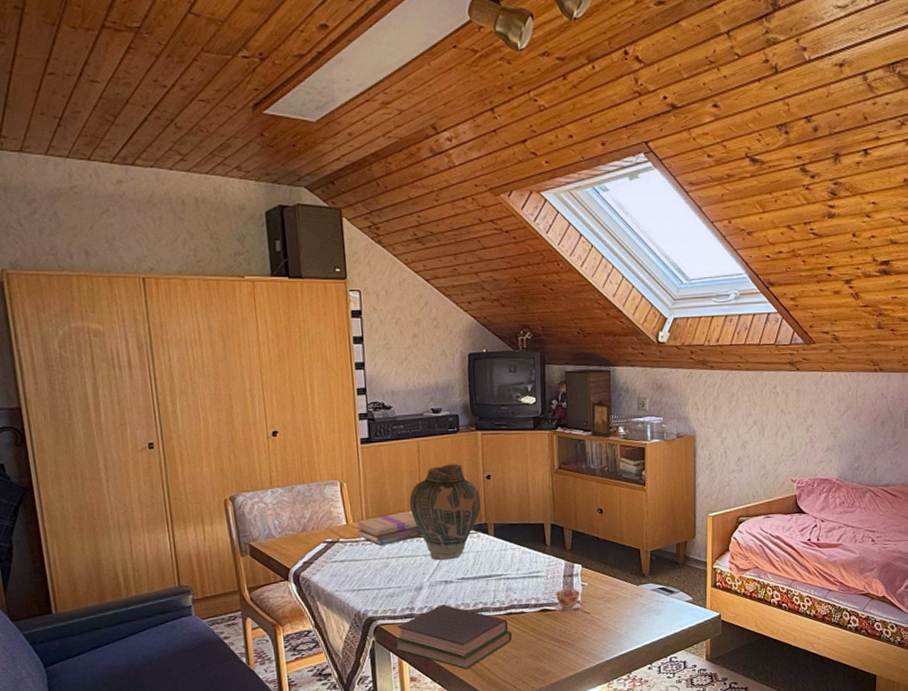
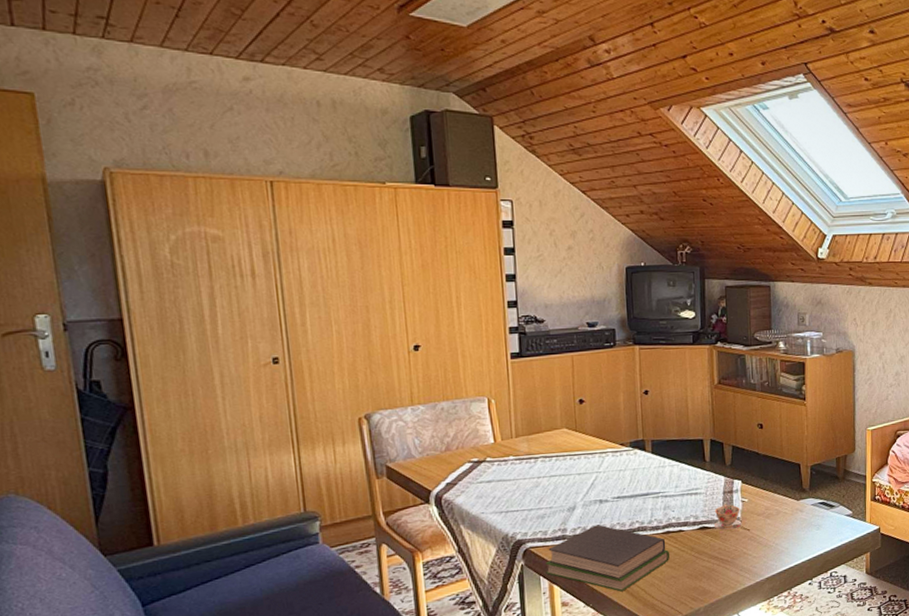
books: present [356,511,422,547] -> none [505,428,576,466]
vase: present [409,463,481,561] -> none [562,379,638,480]
photo frame: present [590,398,617,438] -> none [750,313,777,353]

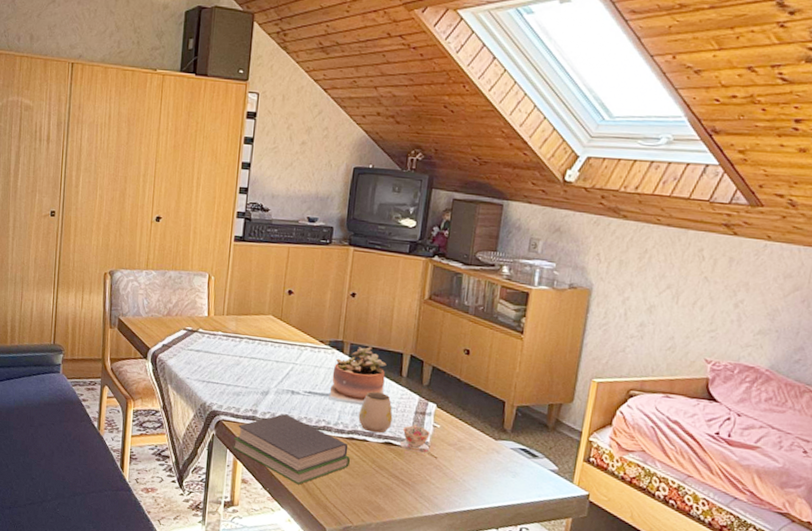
succulent plant: none [638,440,692,501] -> present [328,347,387,406]
mug: none [670,481,704,522] -> present [358,391,393,434]

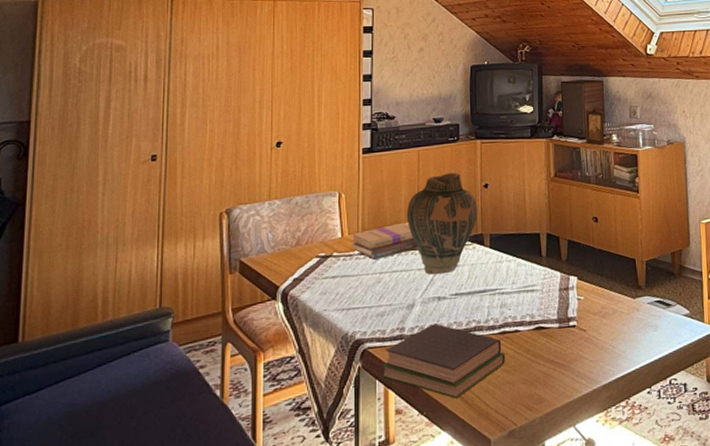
books: none [215,314,278,345] -> present [351,222,417,261]
vase: none [270,274,342,371] -> present [406,172,477,275]
succulent plant: present [328,347,387,406] -> none [475,234,529,298]
mug: present [358,391,393,434] -> none [507,277,540,321]
teacup: present [399,424,430,454] -> none [549,302,578,331]
photo frame: none [470,232,500,276] -> present [585,107,610,146]

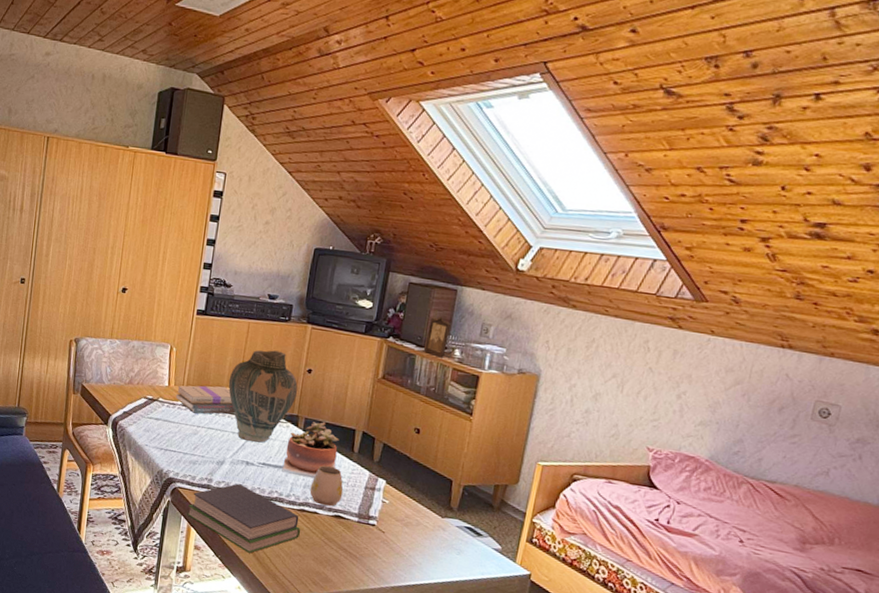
succulent plant: none [475,234,529,298] -> present [282,421,339,479]
mug: none [507,277,540,321] -> present [309,465,344,507]

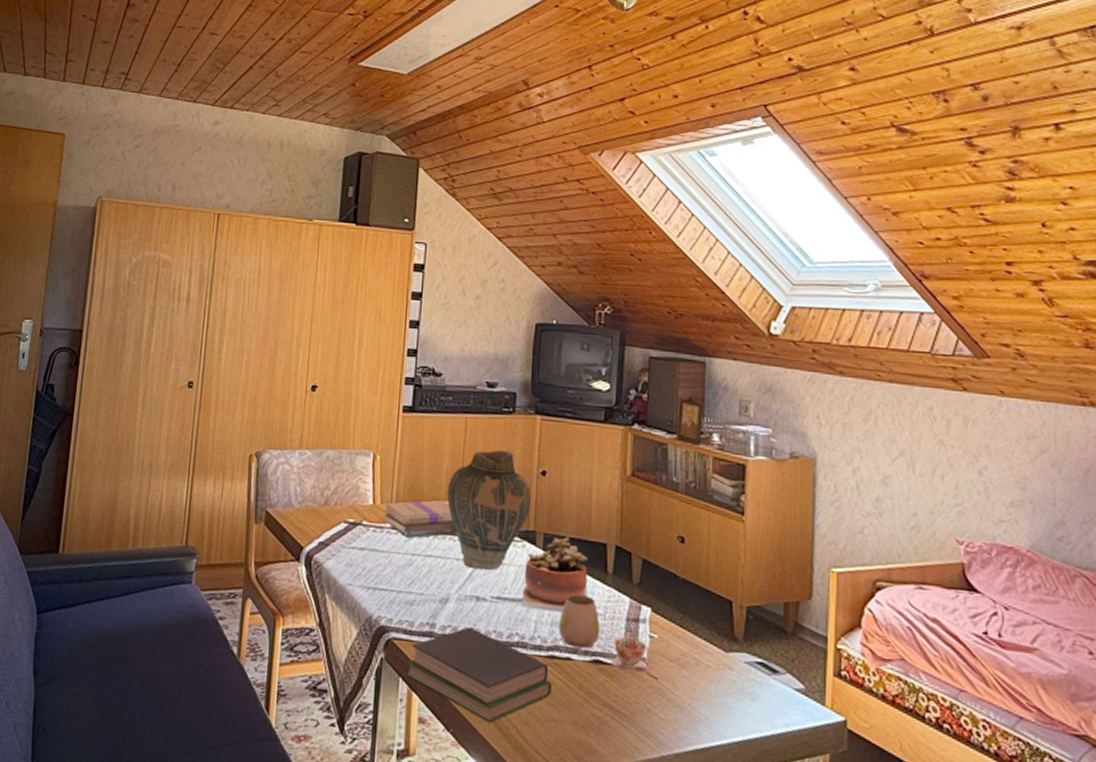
teacup: none [348,499,379,528] -> present [610,635,648,674]

